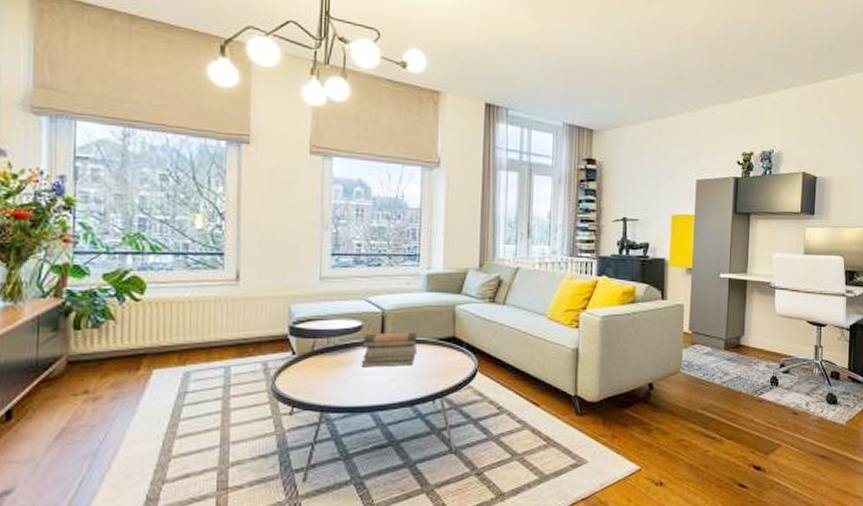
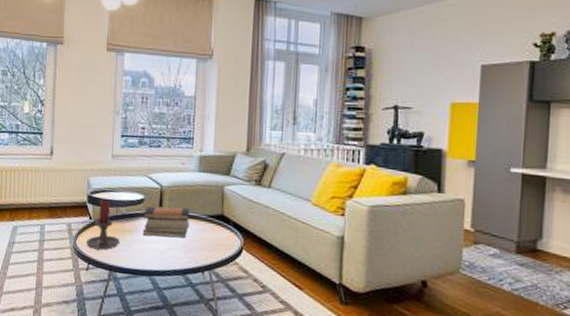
candle holder: none [289,331,334,391] -> present [86,200,121,251]

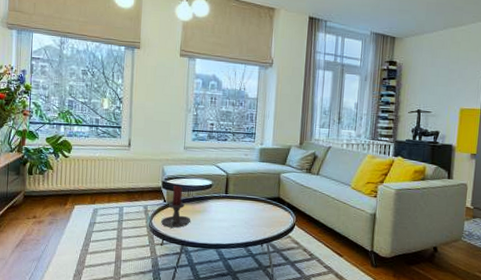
book stack: present [142,206,190,239] -> none [211,190,252,217]

